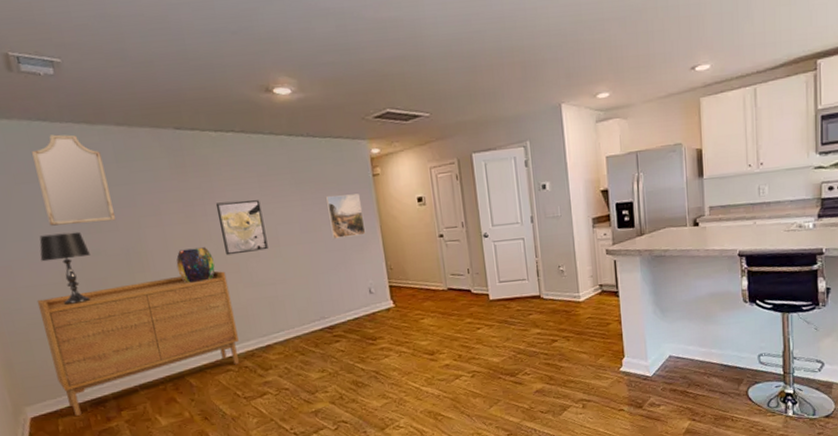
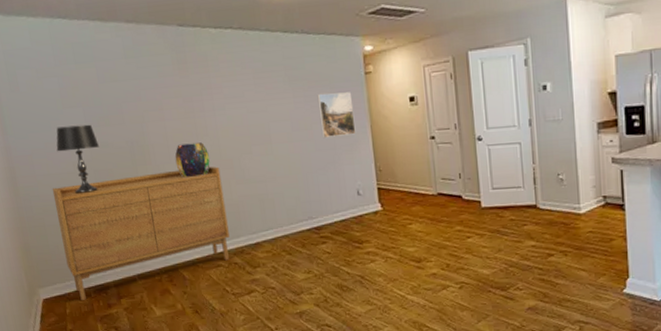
home mirror: present [31,134,116,226] -> none [52,31,122,118]
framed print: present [215,200,269,256] -> none [213,97,261,151]

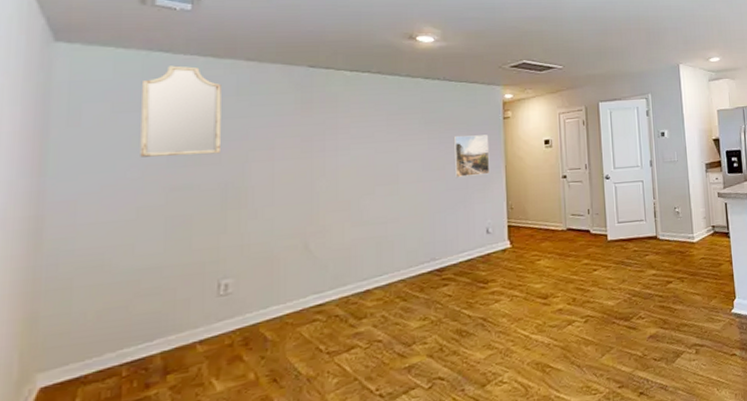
home mirror: none [52,31,122,118] -> present [140,65,221,157]
sideboard: present [52,166,230,300] -> none [93,208,334,383]
table lamp: present [56,124,99,195] -> none [117,164,180,246]
decorative urn: present [174,142,210,178] -> none [279,183,322,222]

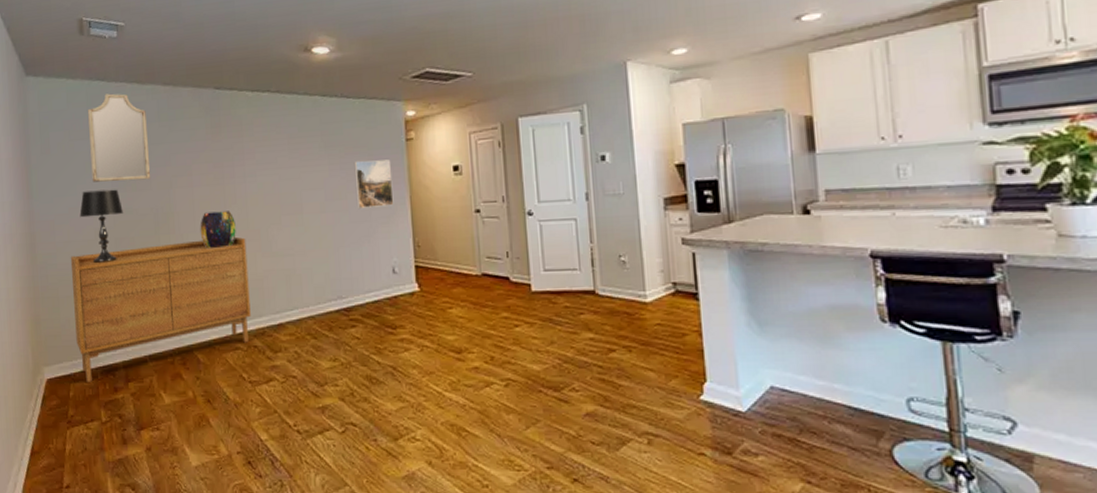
sideboard: none [93,208,334,383] -> present [70,236,251,382]
table lamp: none [117,164,180,246] -> present [80,189,123,264]
decorative urn: none [279,183,322,222] -> present [200,211,236,249]

